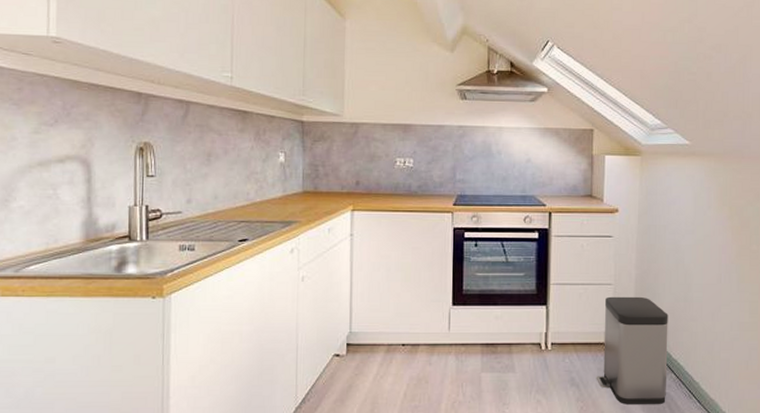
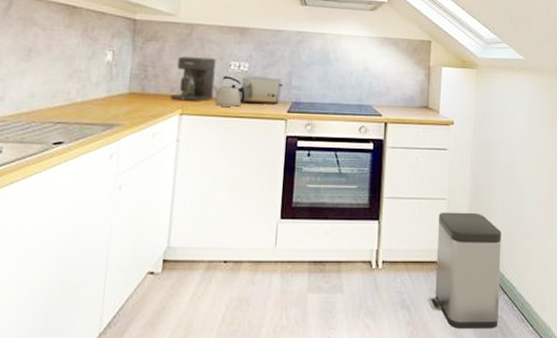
coffee maker: none [341,155,382,198] -> present [170,56,216,102]
kettle: none [380,172,413,203] -> present [212,76,246,108]
toaster: none [408,171,447,198] -> present [241,76,283,105]

